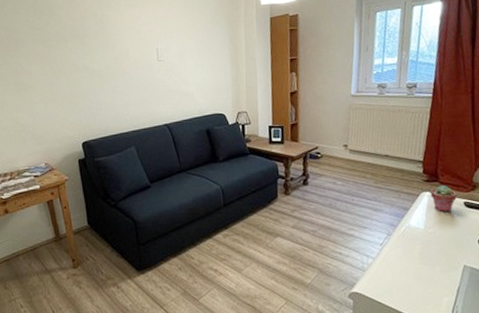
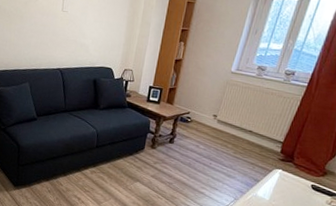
potted succulent: present [430,184,457,212] -> none [282,166,307,191]

